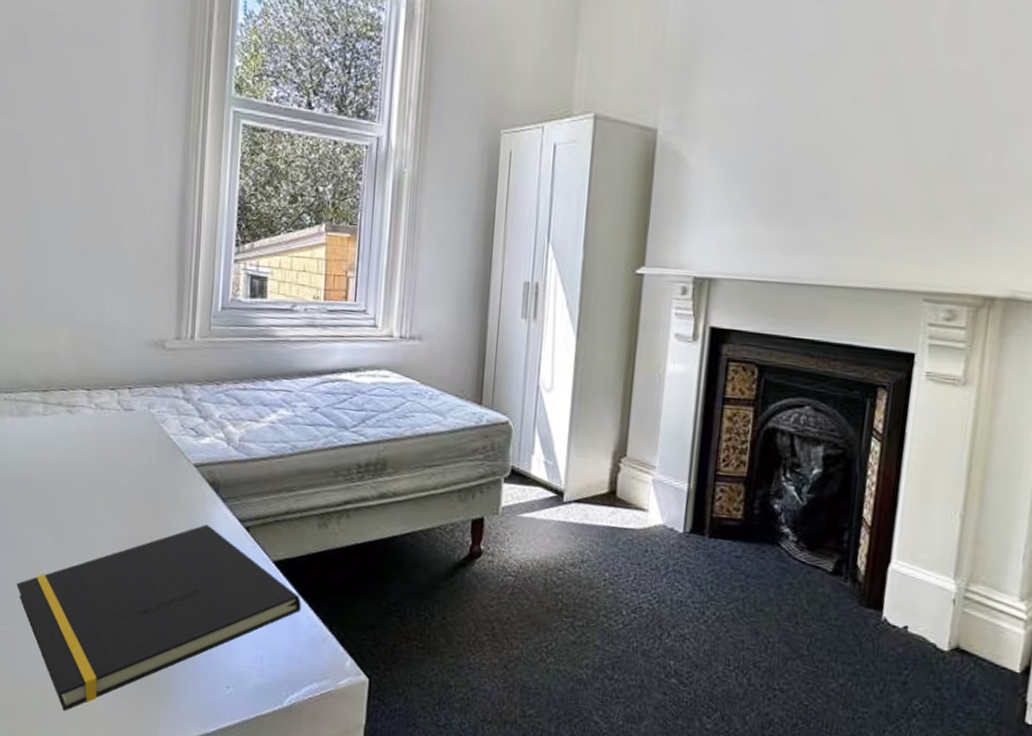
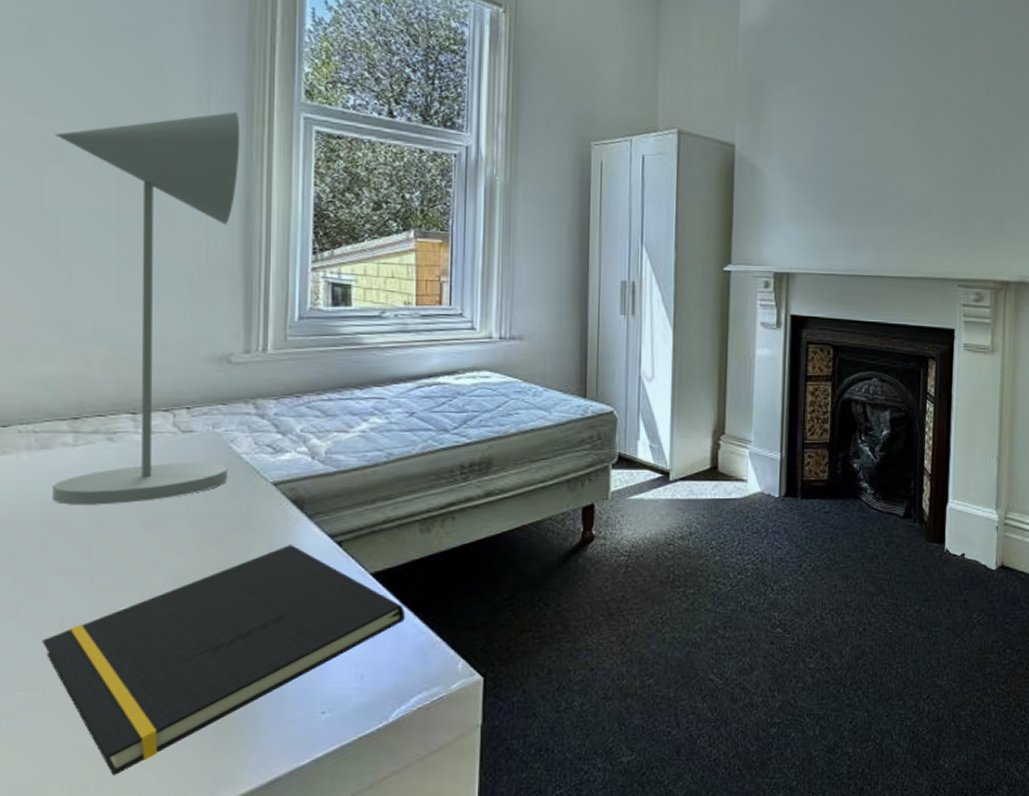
desk lamp: none [27,107,180,471] -> present [52,112,241,505]

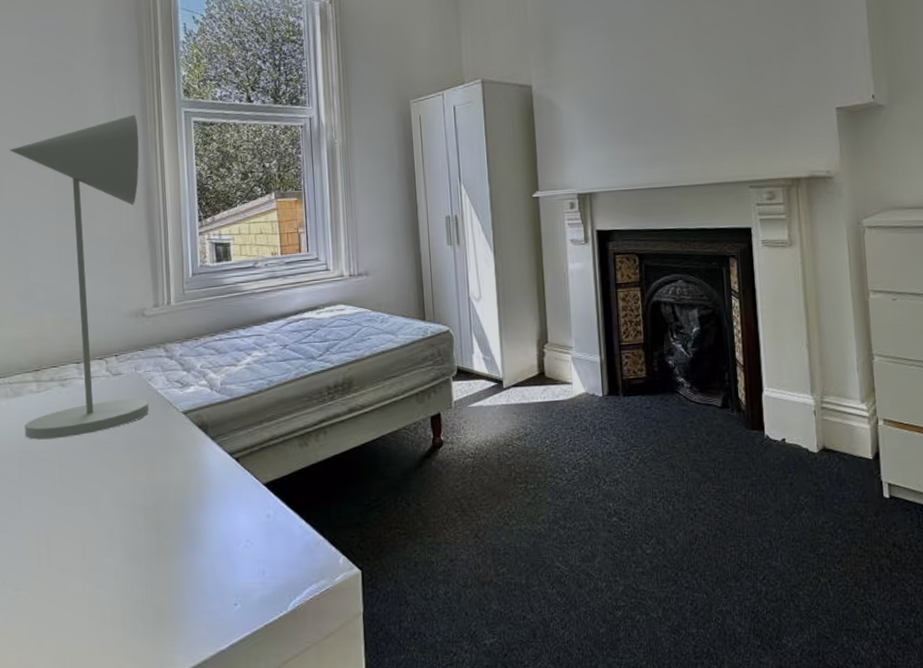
notepad: present [42,545,405,776] -> none [25,463,293,660]

